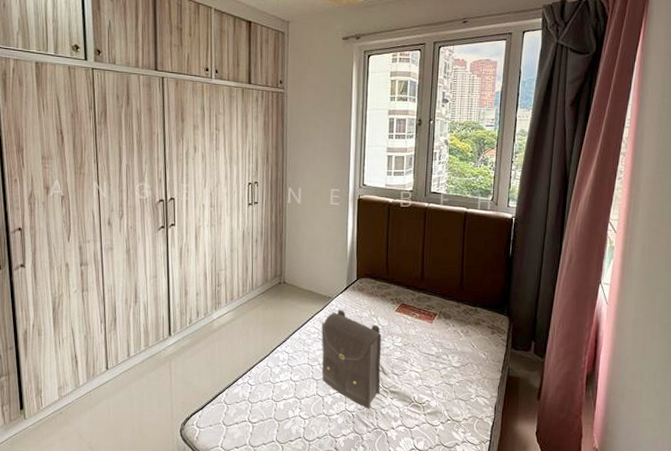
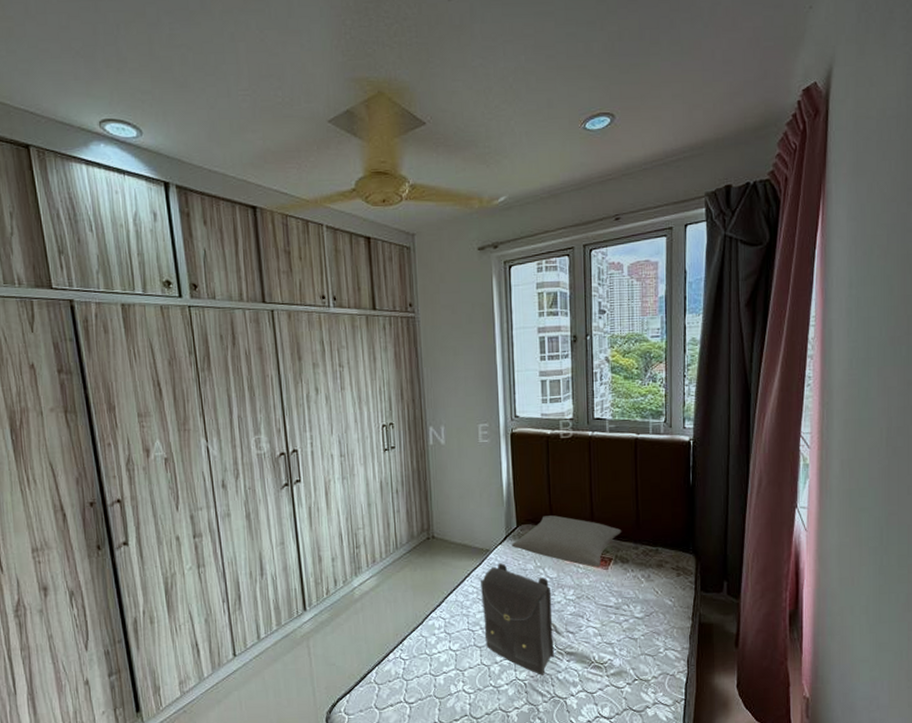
pillow: none [350,272,447,320] -> present [511,515,622,567]

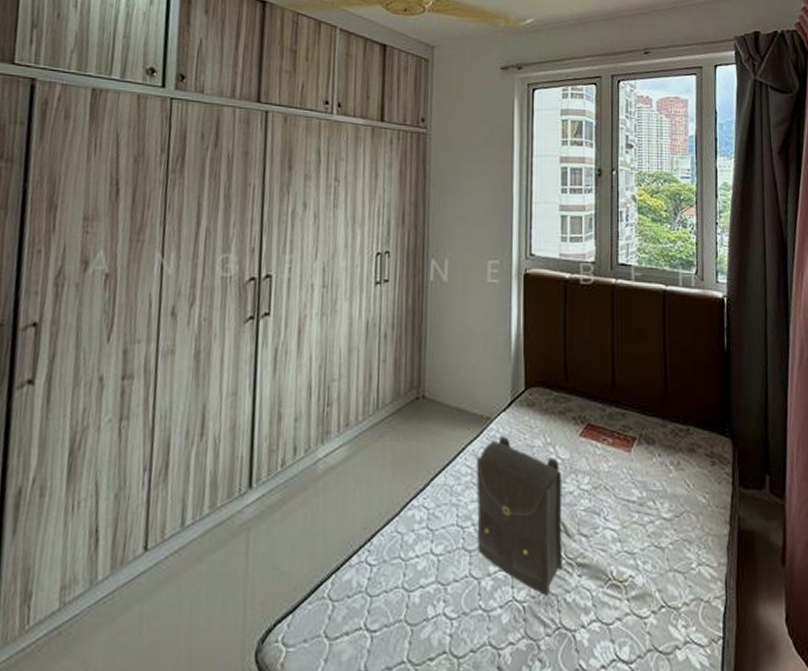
pillow: present [511,515,622,567] -> none [516,378,648,447]

